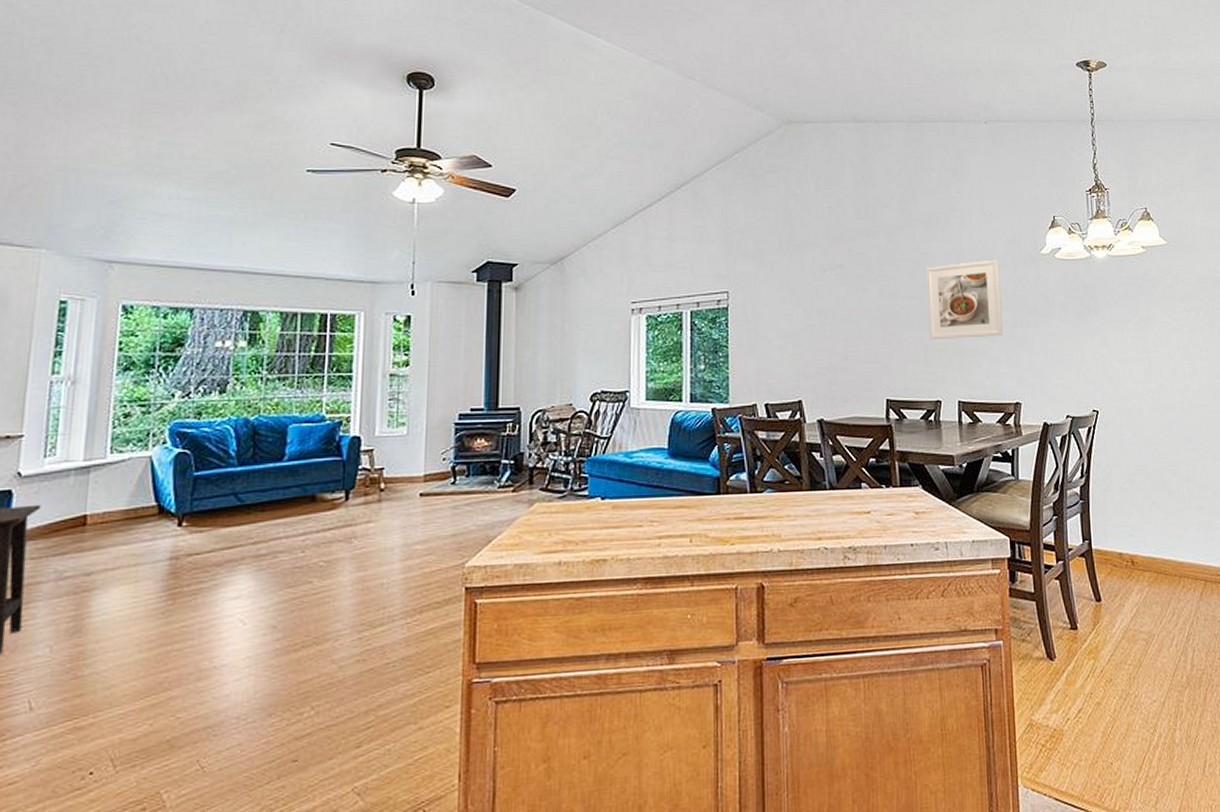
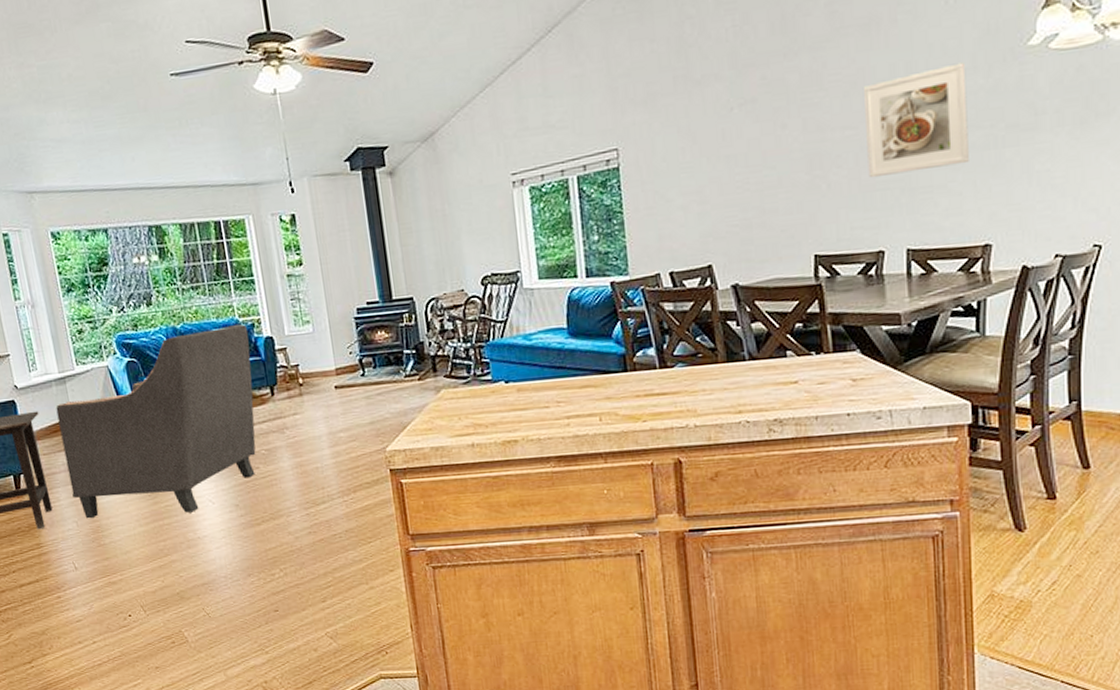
chair: none [56,420,334,643] -> present [56,323,256,519]

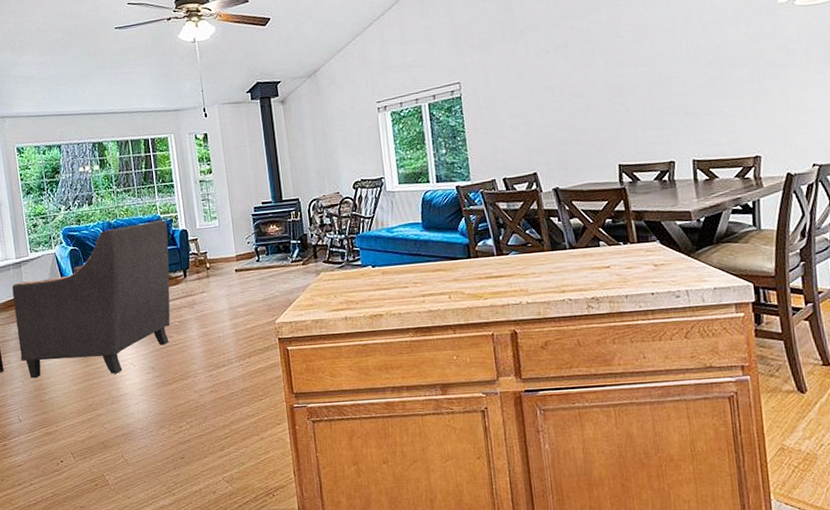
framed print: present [864,62,969,179] -> none [651,16,738,105]

